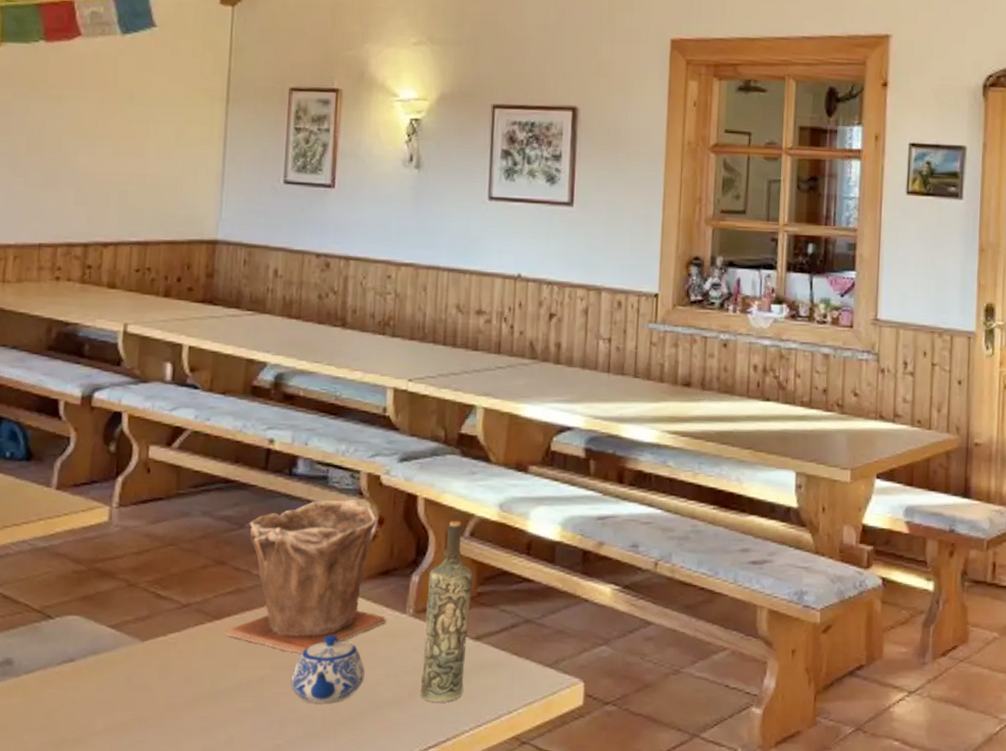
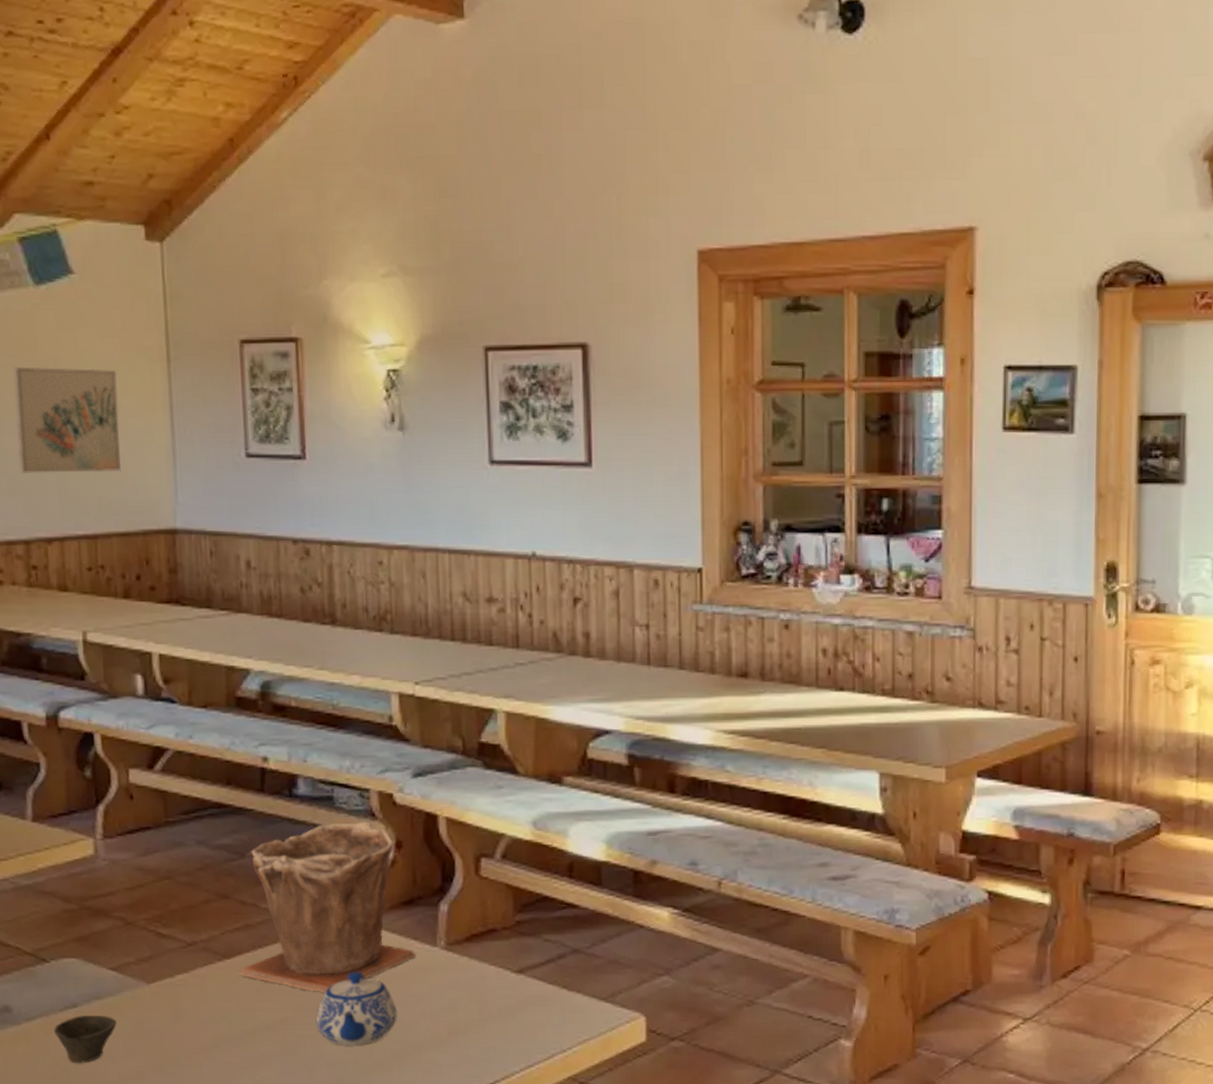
cup: none [50,669,109,714] -> present [54,1014,117,1063]
wall art: none [87,99,183,190] -> present [13,366,121,473]
bottle: present [420,521,473,702] -> none [459,842,510,1041]

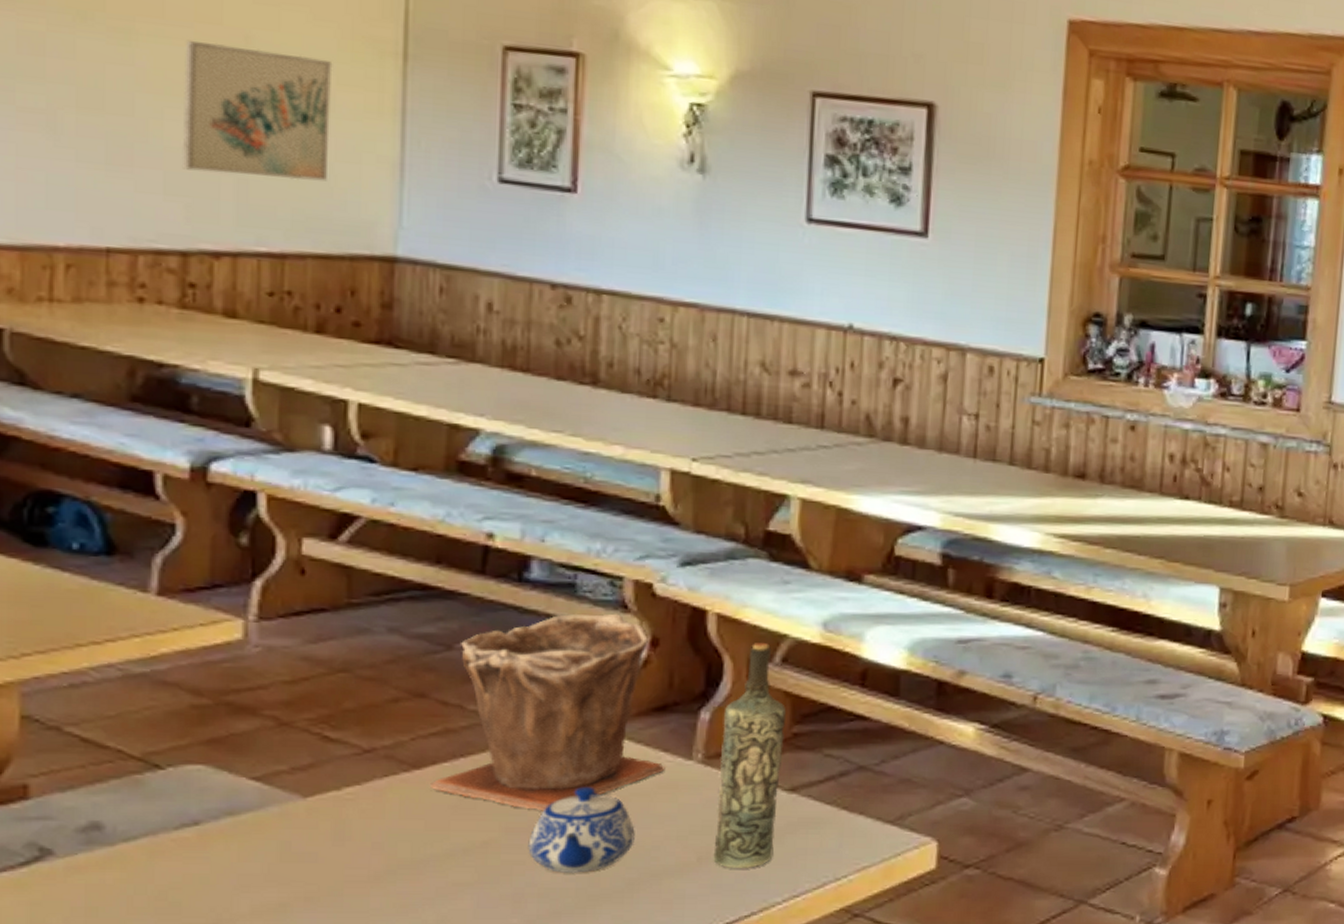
cup: present [54,1014,117,1063] -> none [163,834,255,893]
bottle: none [459,842,510,1041] -> present [713,643,786,868]

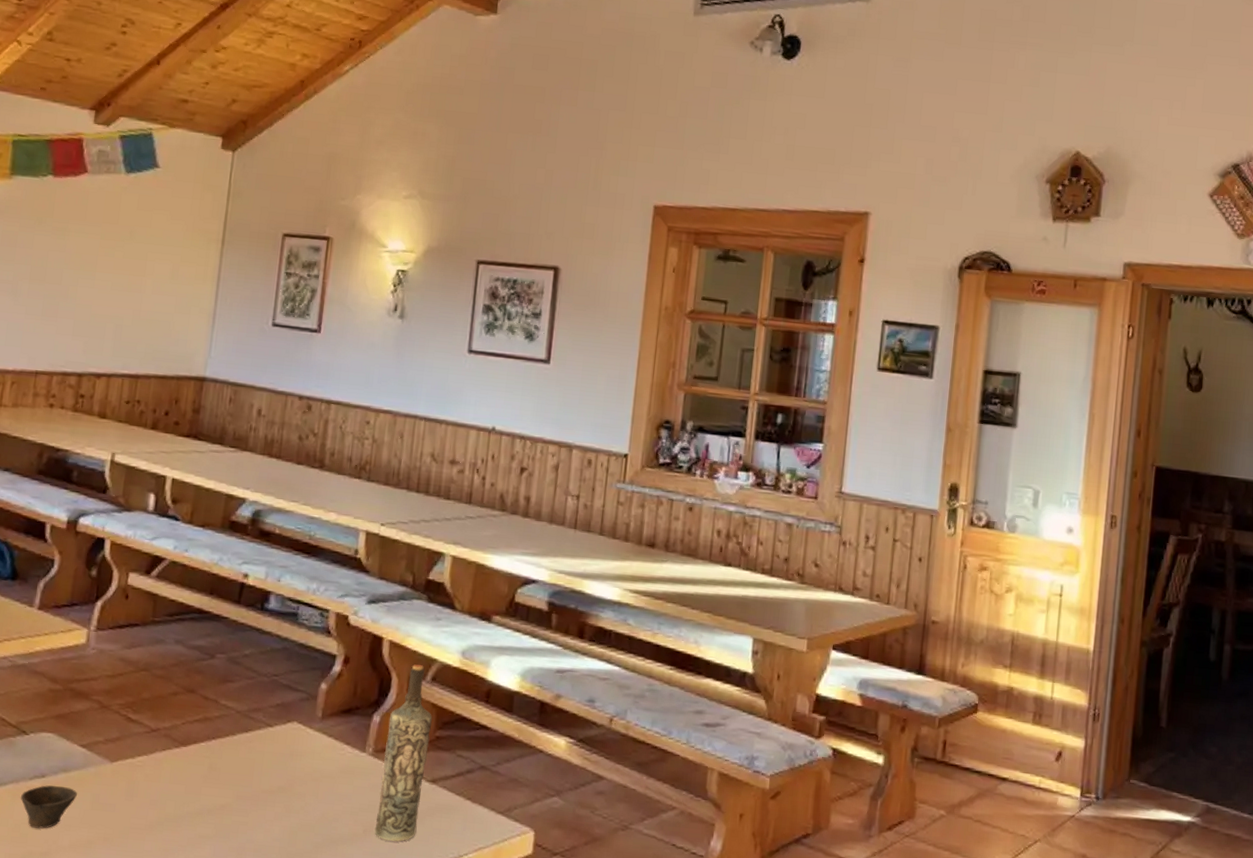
cup: none [163,834,255,893] -> present [21,785,77,829]
wall art: present [181,40,333,181] -> none [84,234,180,326]
plant pot: present [429,613,666,811] -> none [190,635,347,785]
teapot: present [528,786,635,874] -> none [250,768,323,836]

